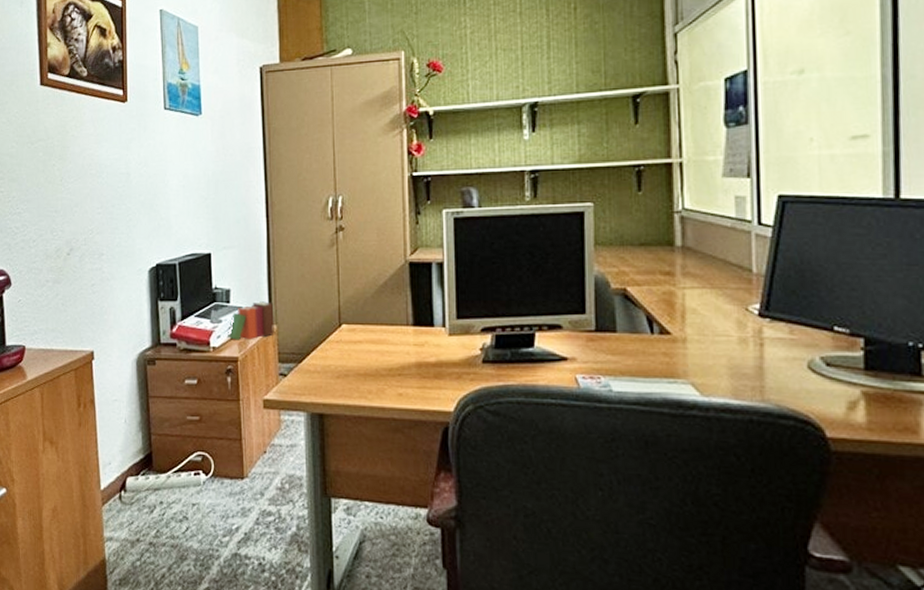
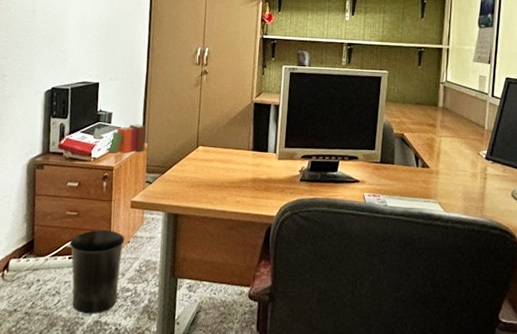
waste bin: none [193,437,260,545] -> present [69,229,125,314]

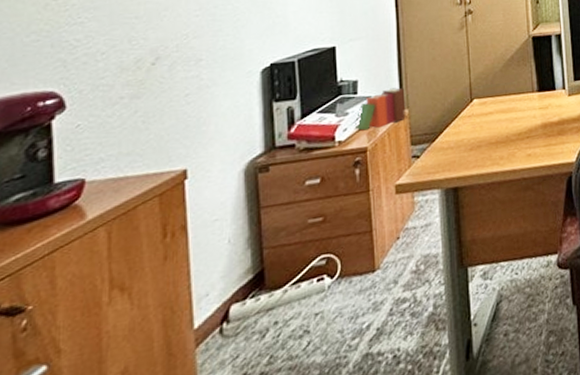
waste bin: present [69,229,125,314] -> none [316,228,393,350]

